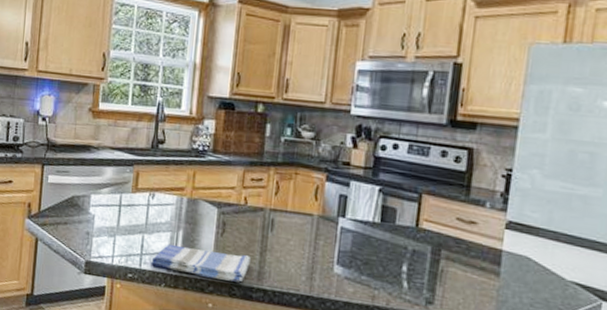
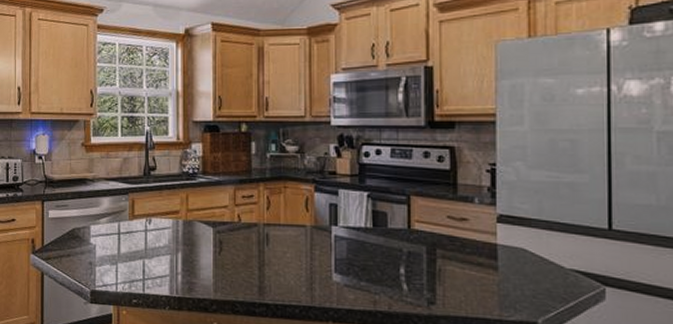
dish towel: present [151,244,251,282] -> none [154,267,250,299]

